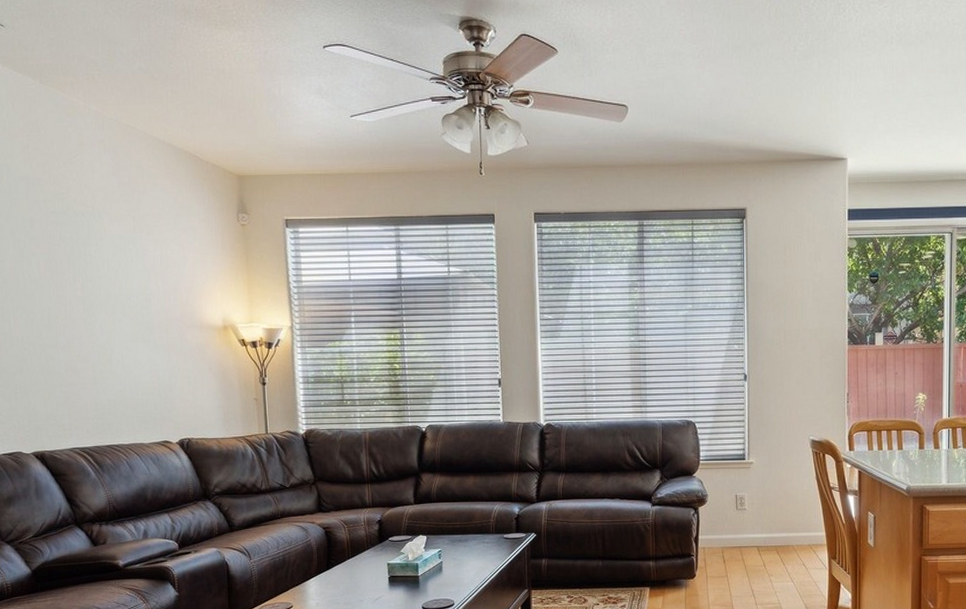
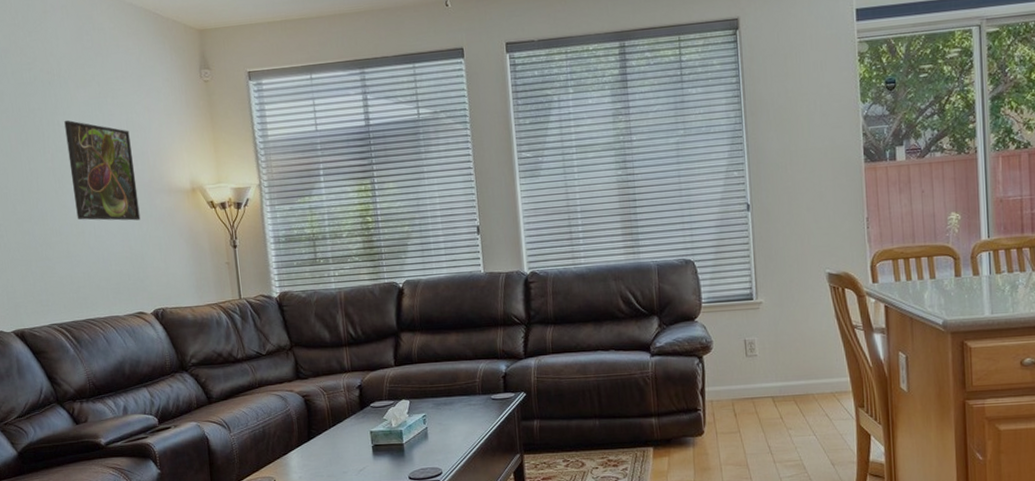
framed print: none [96,251,170,353] -> present [64,120,141,221]

